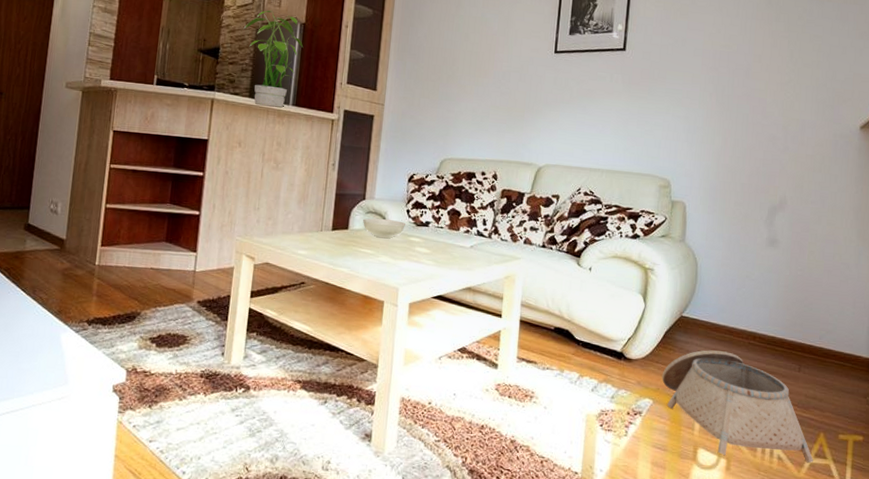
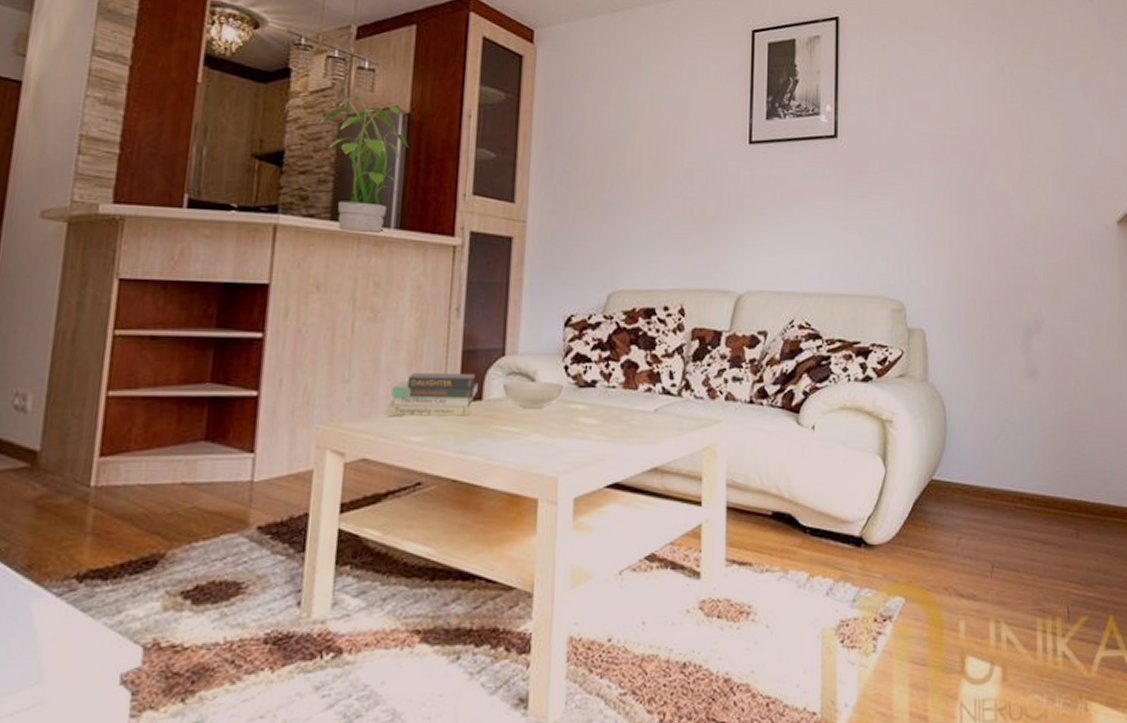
books: none [283,207,346,240] -> present [387,373,478,416]
basket: present [661,350,813,463] -> none [913,521,1105,661]

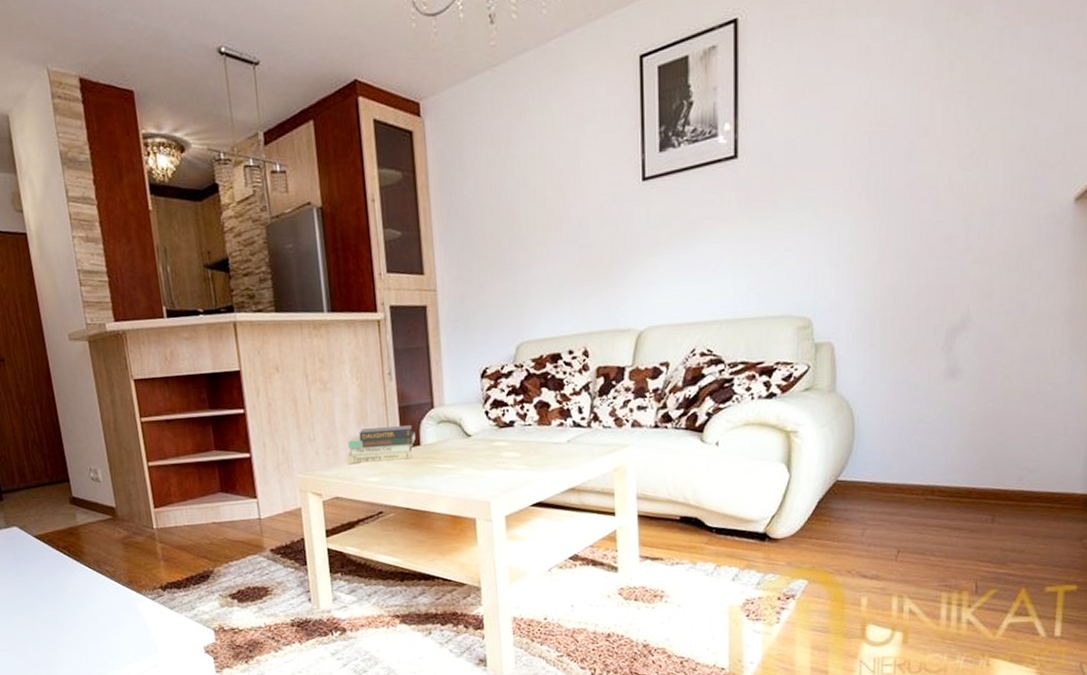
potted plant: present [319,95,408,234] -> none [250,197,325,320]
bowl: present [503,381,563,409] -> none [436,425,486,449]

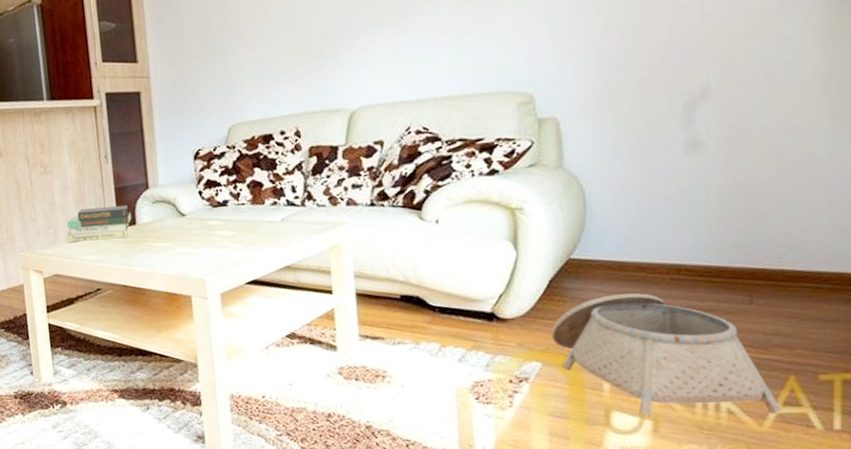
basket: none [817,513,1013,628] -> present [550,293,781,416]

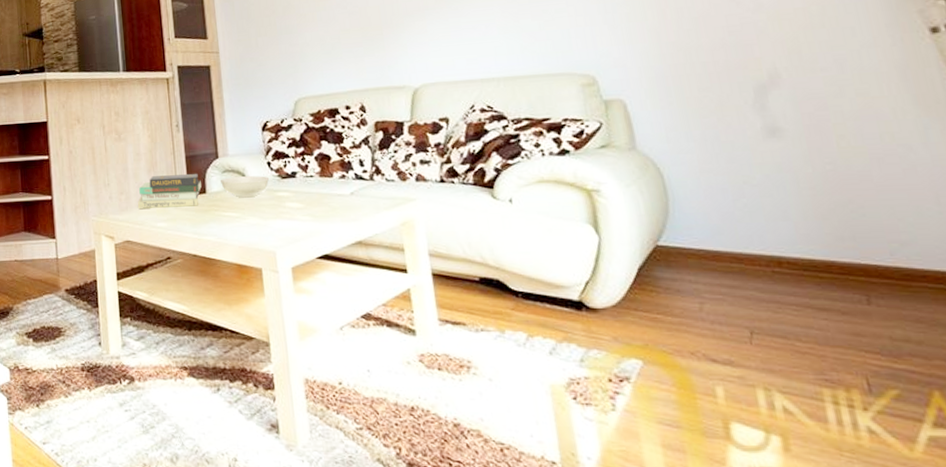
bowl: none [151,205,200,228] -> present [221,176,269,198]
basket: present [550,293,781,416] -> none [647,286,933,436]

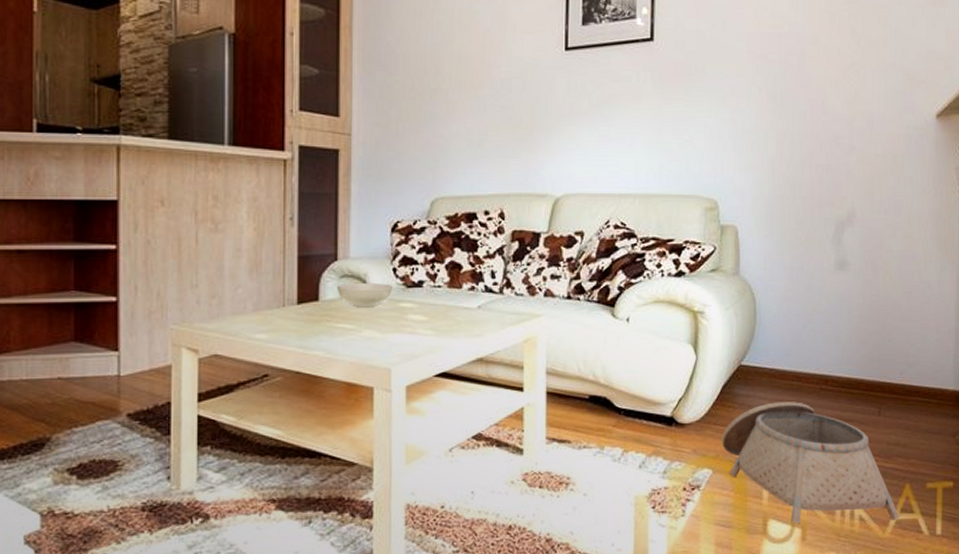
books: present [138,174,202,209] -> none [233,278,314,316]
basket: none [647,286,933,436] -> present [721,402,899,524]

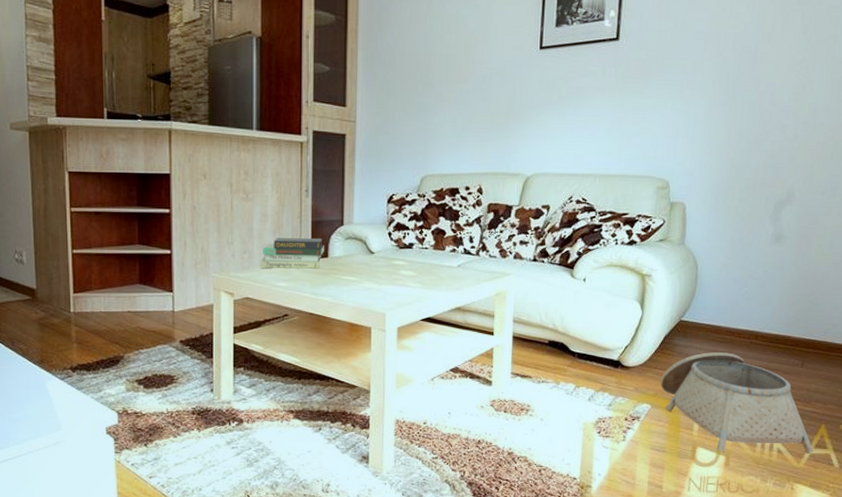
books: none [233,278,314,316] -> present [261,238,324,269]
bowl: present [337,283,392,308] -> none [343,244,388,264]

